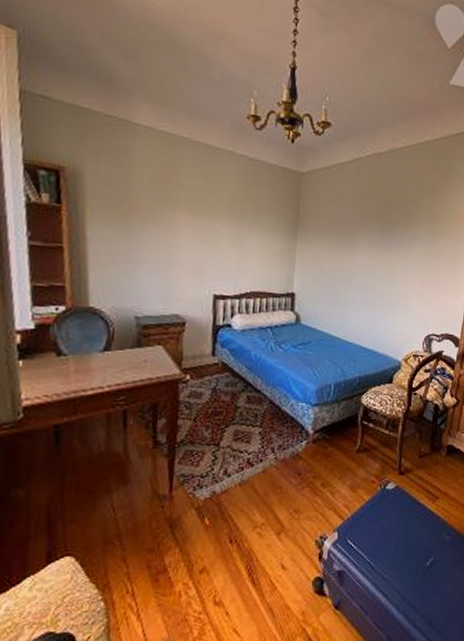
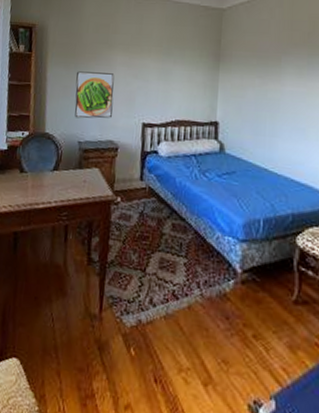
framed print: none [128,232,179,290] -> present [74,71,115,119]

